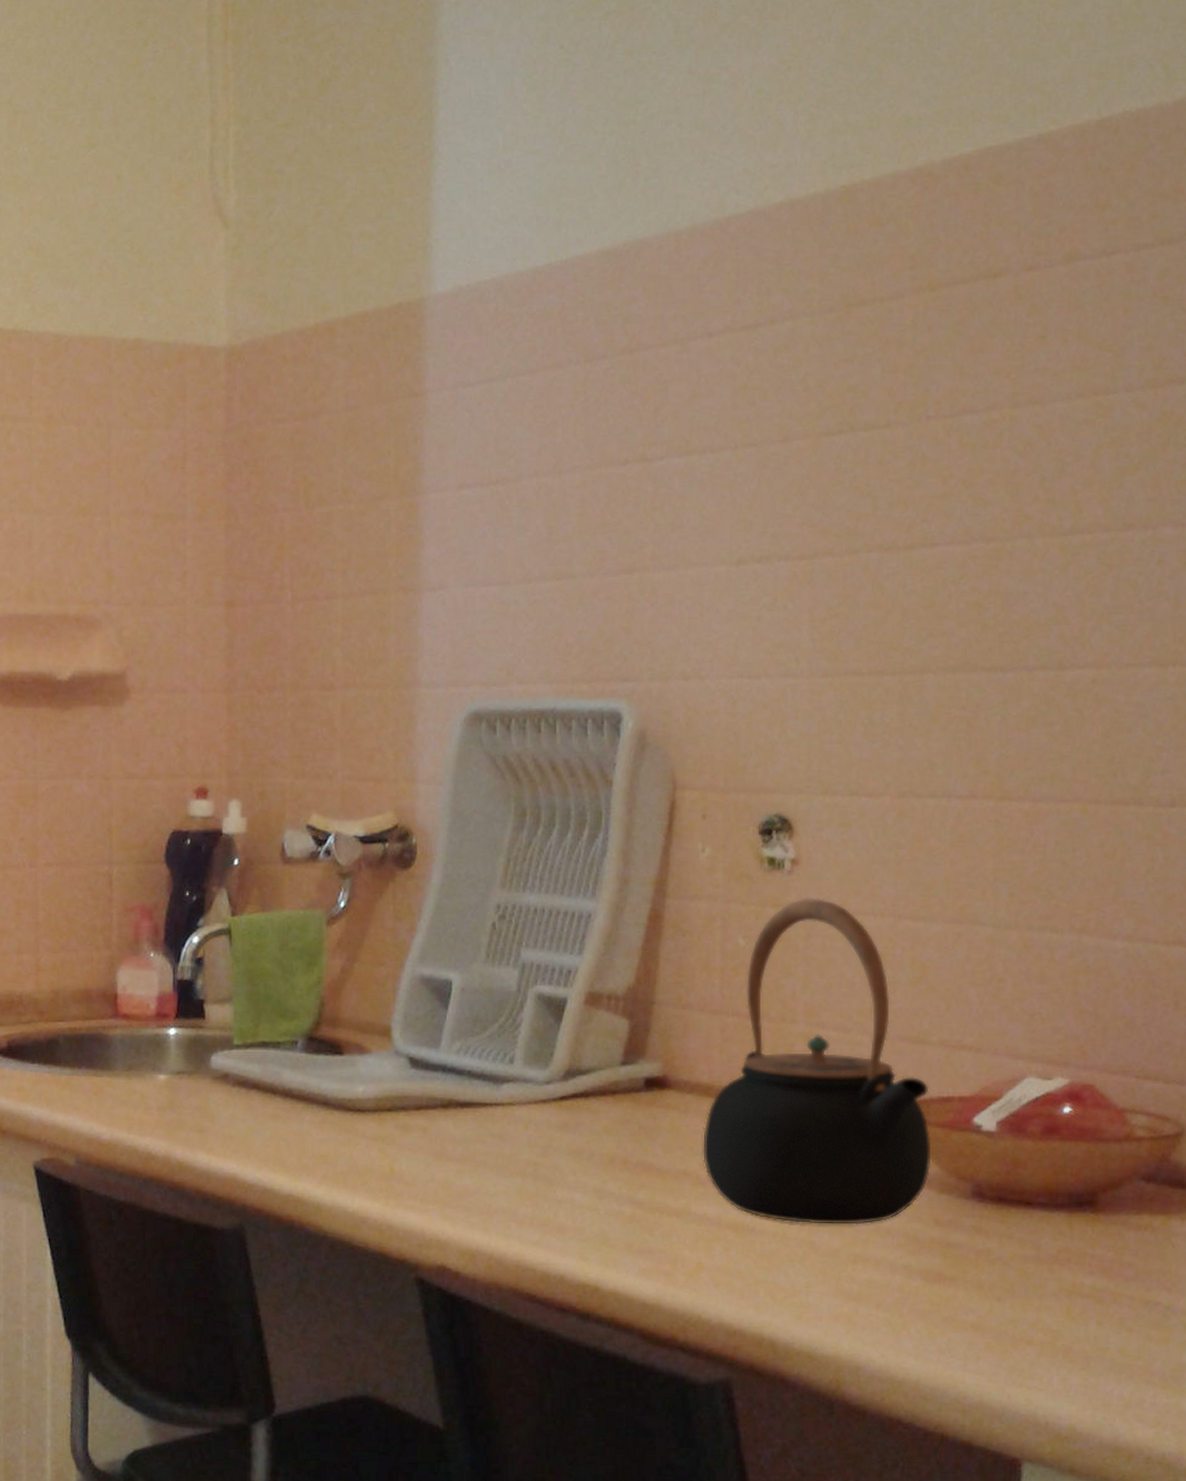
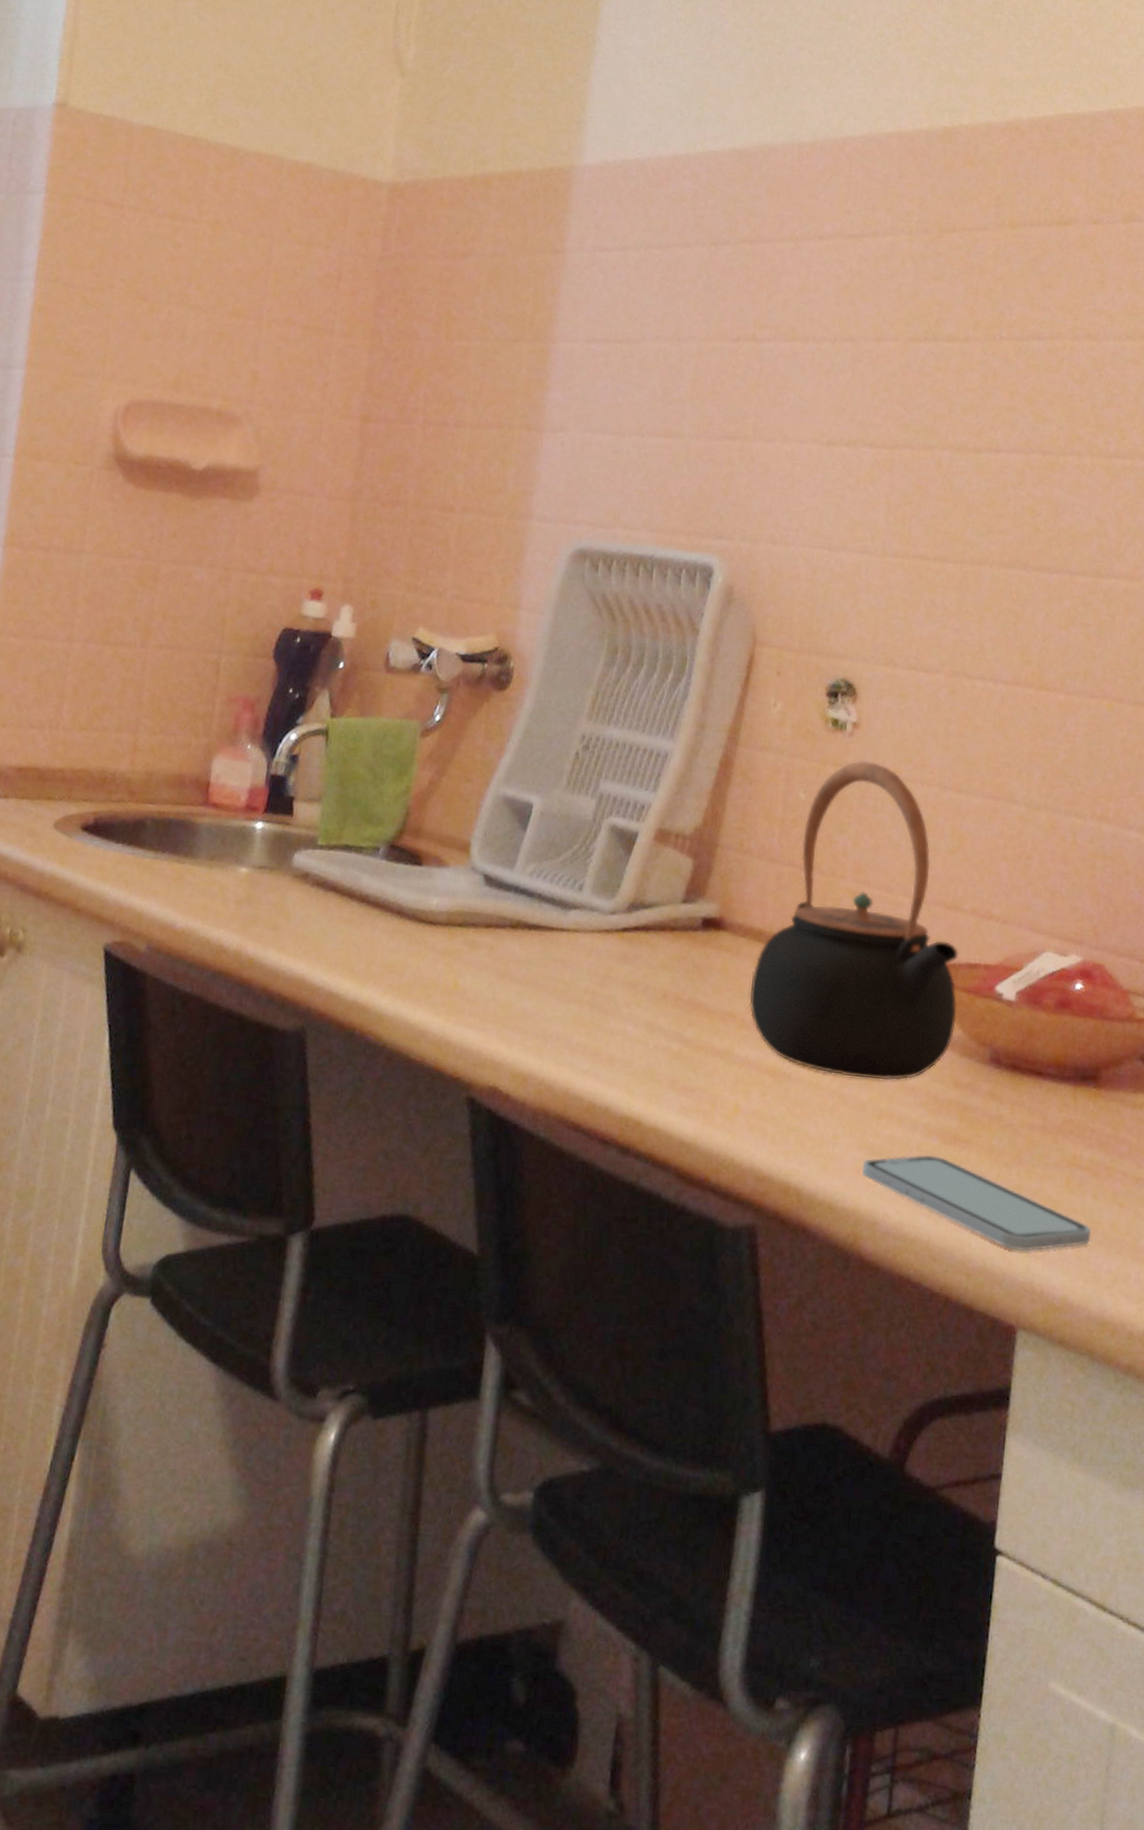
smartphone: none [839,1295,1098,1384] -> present [862,1154,1092,1252]

